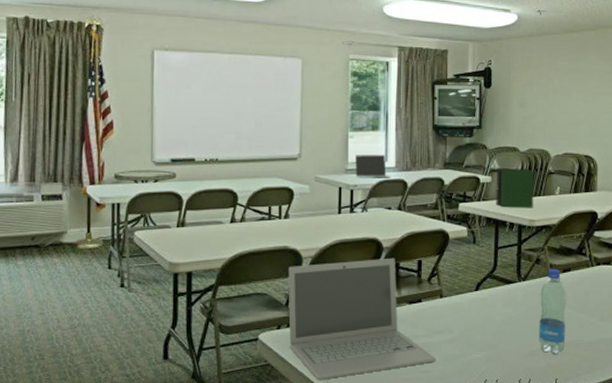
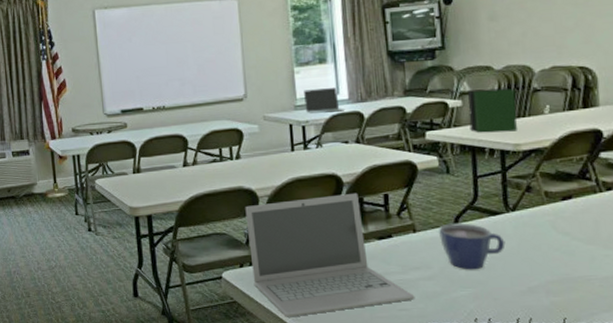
cup: none [462,290,515,333] -> present [439,223,506,269]
bottle: present [539,268,567,355] -> none [535,196,573,292]

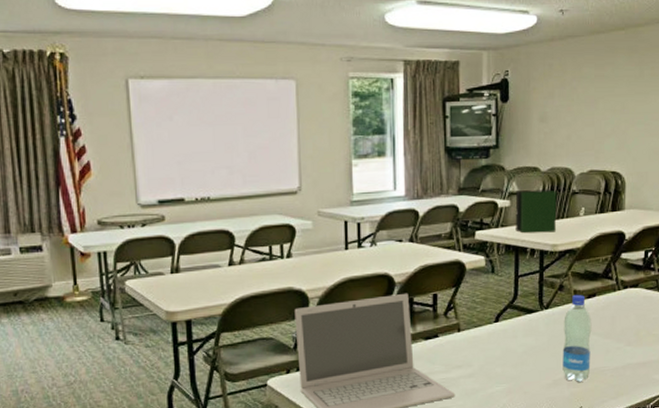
laptop: present [304,88,344,114] -> none [361,183,400,210]
cup: present [439,223,506,269] -> none [481,321,538,366]
bottle: none [535,196,573,292] -> present [562,294,592,383]

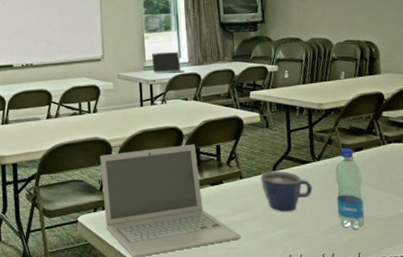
laptop: none [361,183,400,210] -> present [152,52,185,74]
cup: none [481,321,538,366] -> present [260,170,313,211]
binder: present [515,189,557,234] -> none [282,56,320,94]

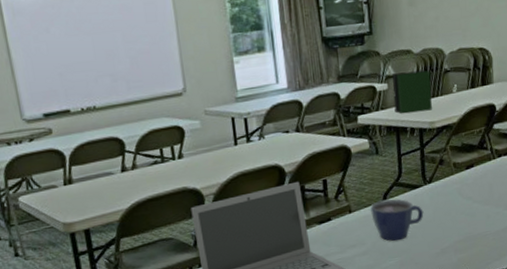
laptop: present [152,52,185,74] -> none [244,77,284,105]
binder: none [282,56,320,94] -> present [392,70,432,114]
bottle: present [335,148,365,230] -> none [446,166,474,249]

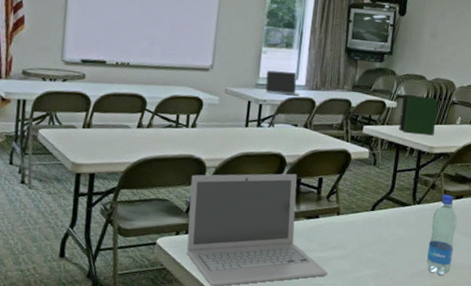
laptop: none [244,77,284,105] -> present [265,70,299,96]
cup: present [370,198,424,241] -> none [357,209,408,252]
bottle: none [446,166,474,249] -> present [427,194,457,276]

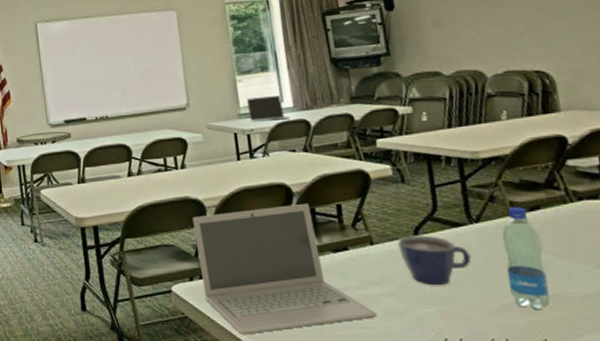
cup: none [357,209,408,252] -> present [397,235,472,285]
binder: present [399,94,439,136] -> none [418,93,474,141]

